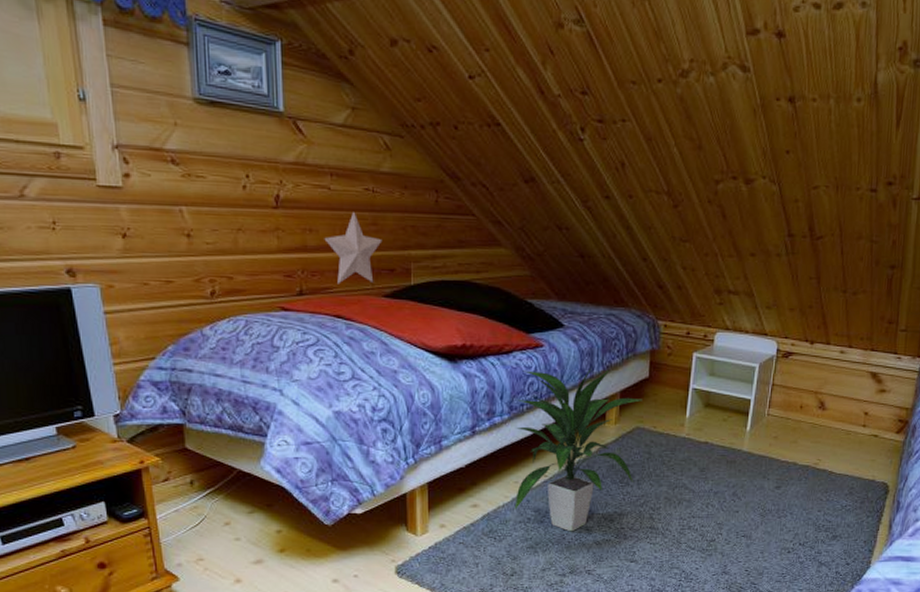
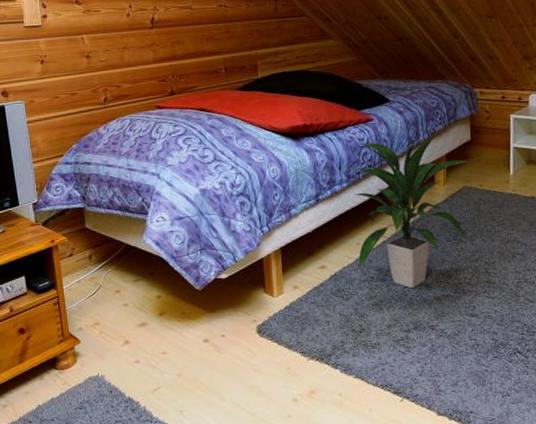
decorative star: present [324,212,382,284] -> none [189,24,234,83]

